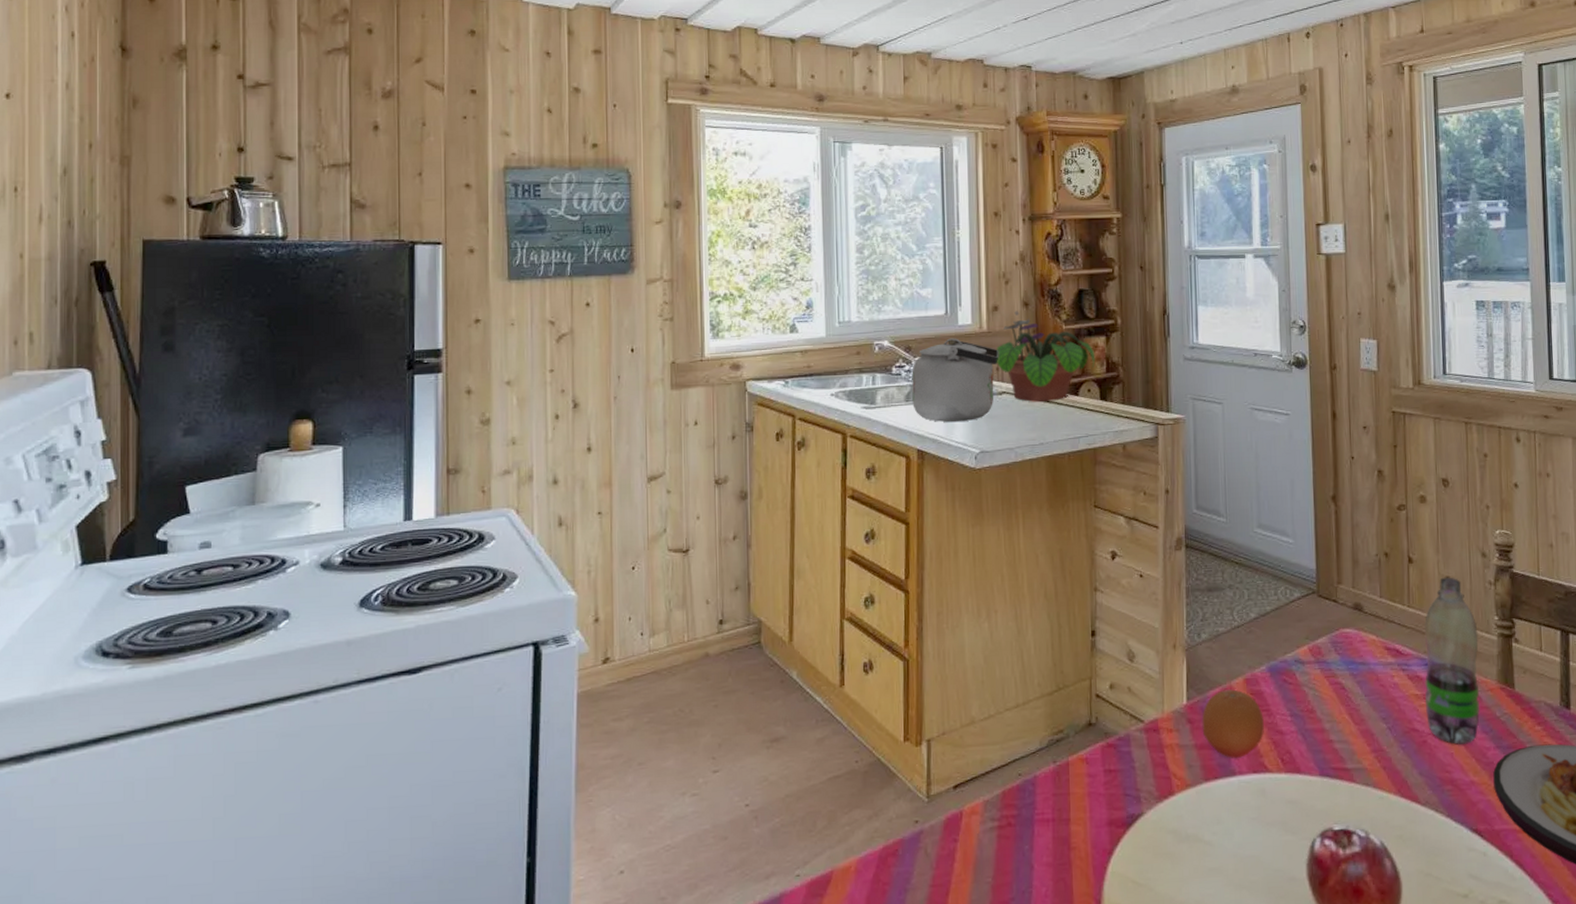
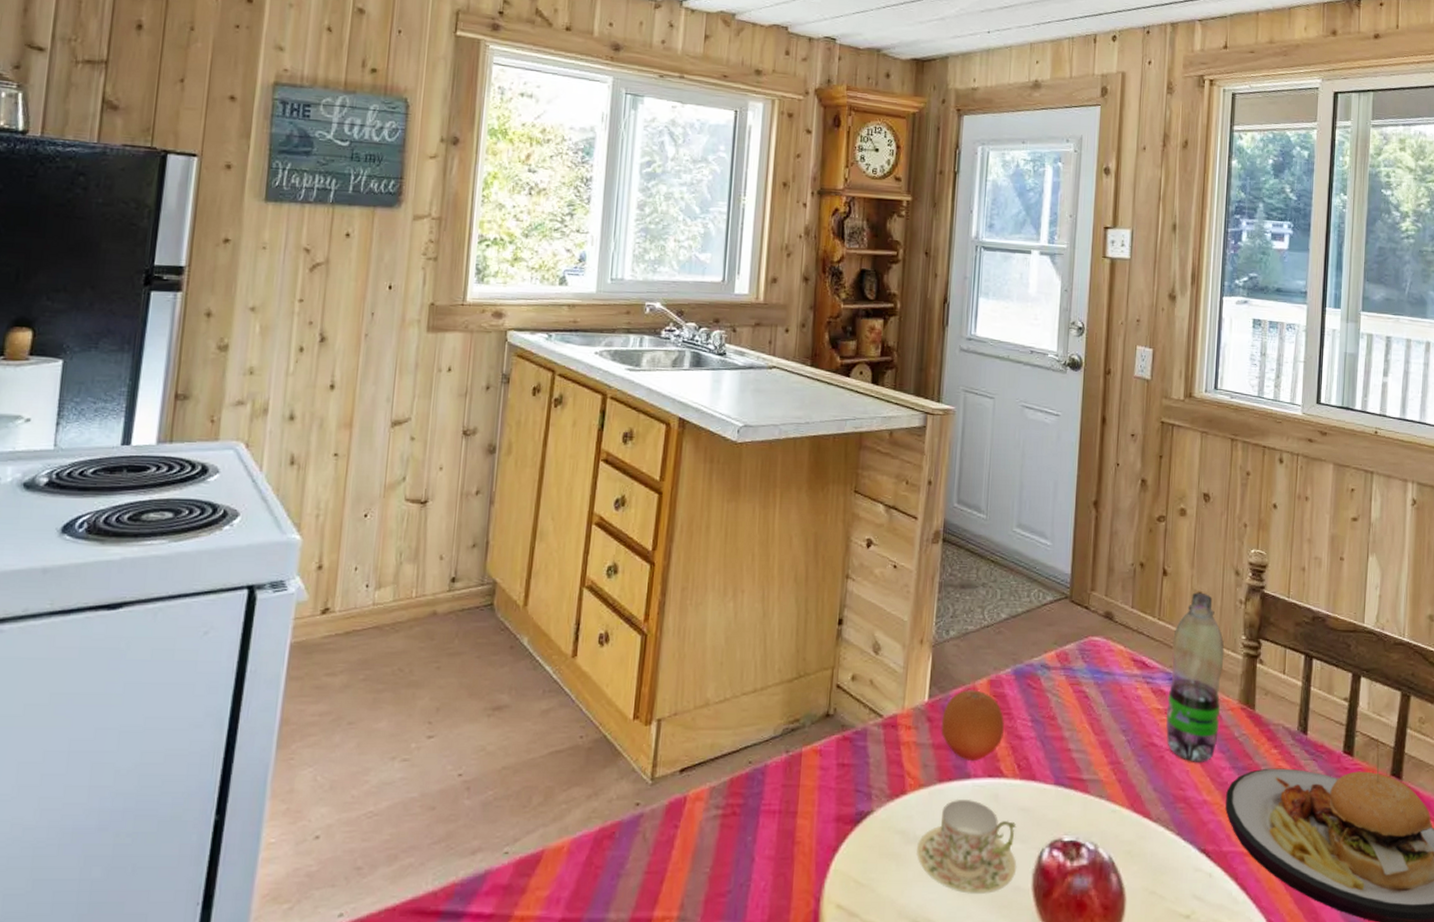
kettle: present [912,338,999,423] -> none [679,306,774,393]
potted flower: present [997,311,1096,402] -> none [770,285,871,380]
teacup: none [1189,795,1290,887] -> present [915,799,1017,895]

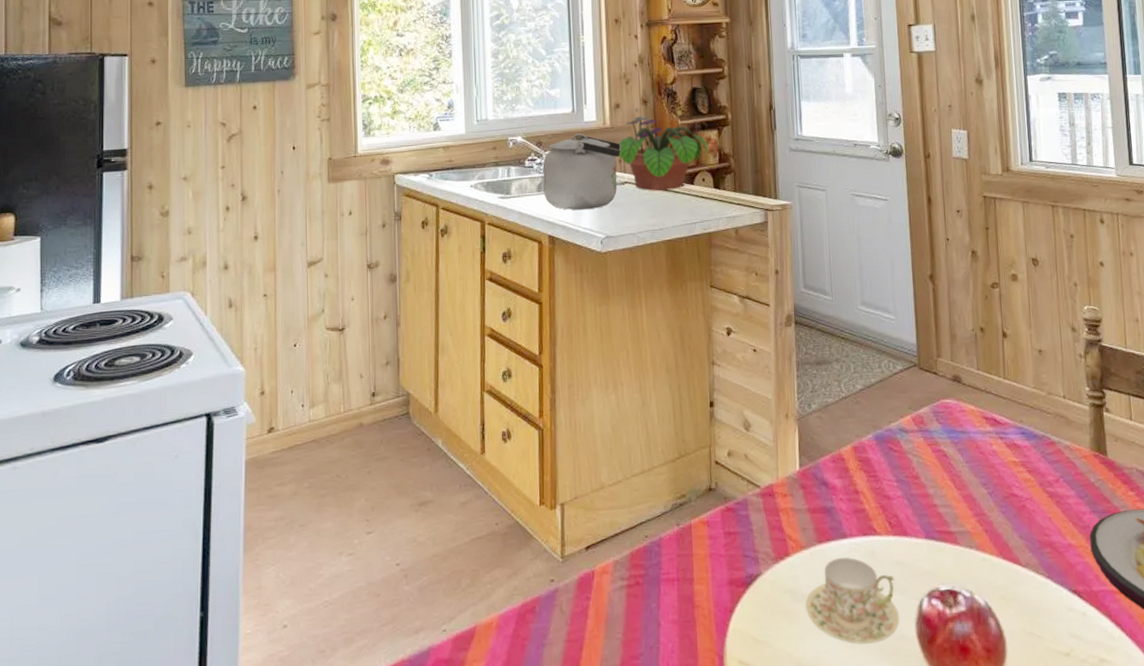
kettle: none [679,306,774,393] -> present [543,133,622,210]
potted flower: none [770,285,871,380] -> present [619,108,709,191]
fruit: present [941,690,1004,761] -> none [814,456,872,522]
bottle: present [1166,592,1225,762] -> none [1020,350,1075,509]

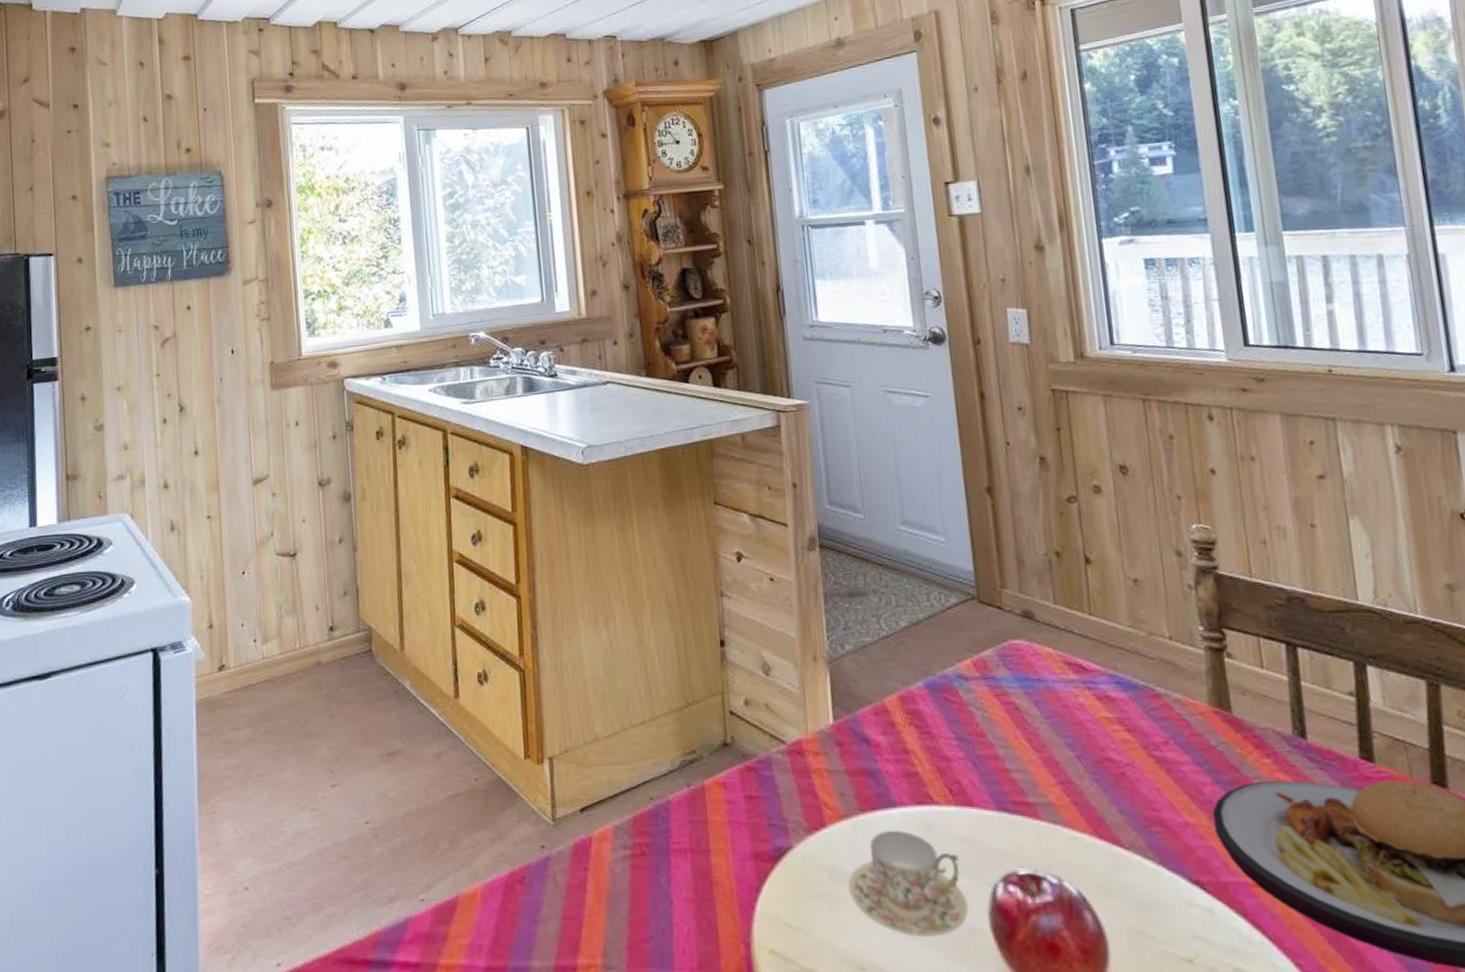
kettle: present [543,133,622,210] -> none [510,326,601,416]
potted flower: present [619,108,709,191] -> none [598,294,705,391]

